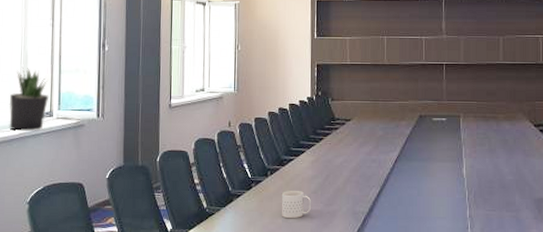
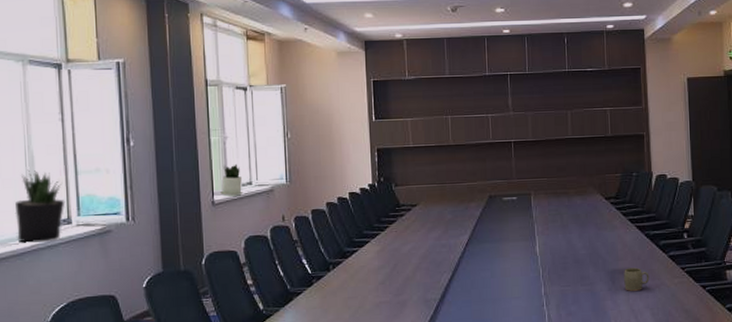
planter: none [177,71,197,101] -> present [220,164,243,196]
mug: present [281,191,312,219] -> none [346,283,380,313]

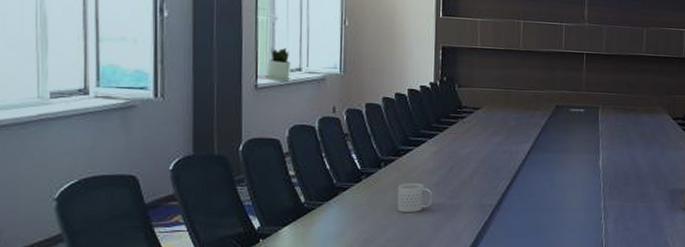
planter: present [14,169,66,243] -> none [20,30,83,112]
mug: none [346,283,380,313] -> present [396,183,433,213]

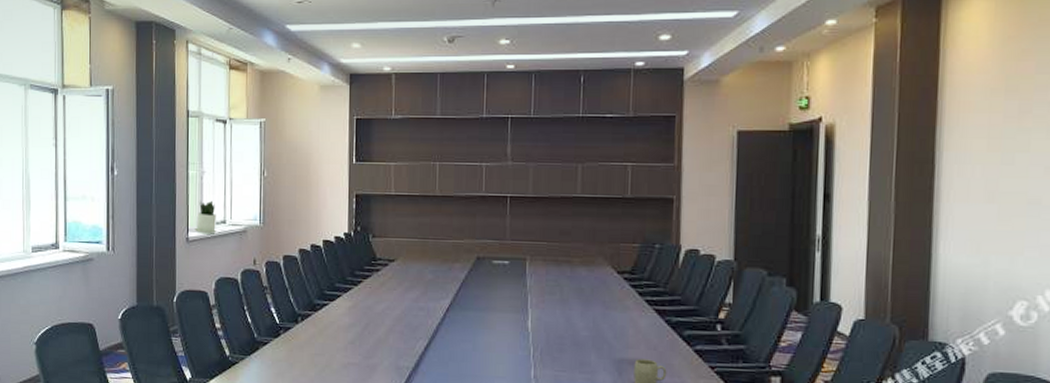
mug: present [396,183,433,213] -> none [313,340,349,372]

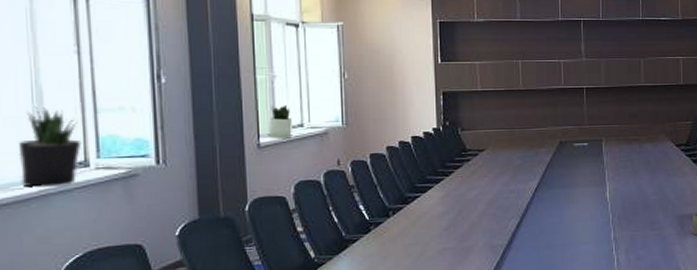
planter: none [11,192,55,265] -> present [18,106,82,188]

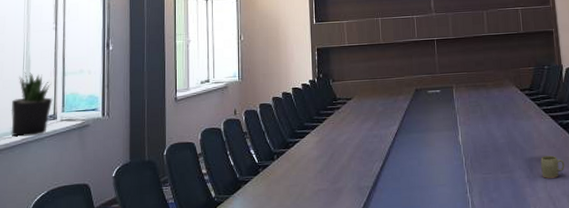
planter: present [267,104,294,139] -> none [182,64,202,93]

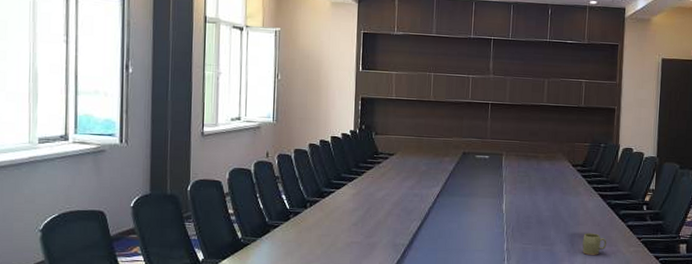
planter: present [11,72,53,137] -> none [16,85,64,155]

